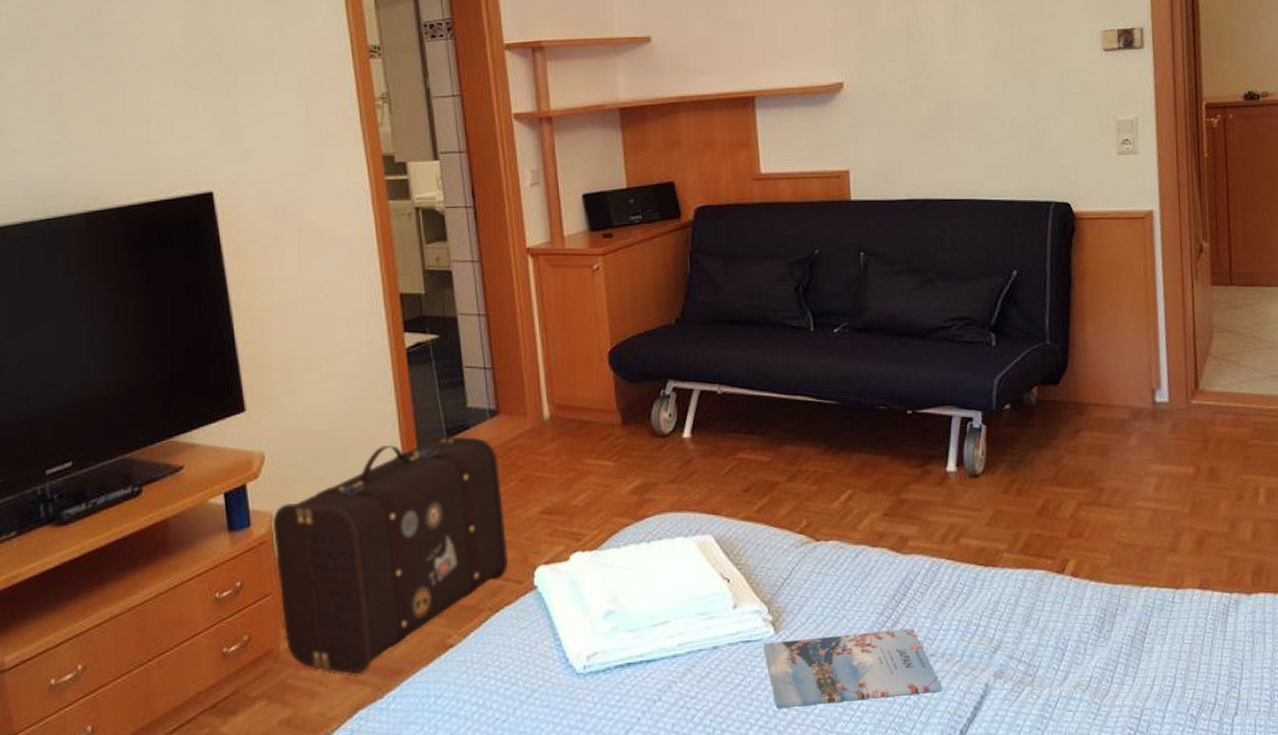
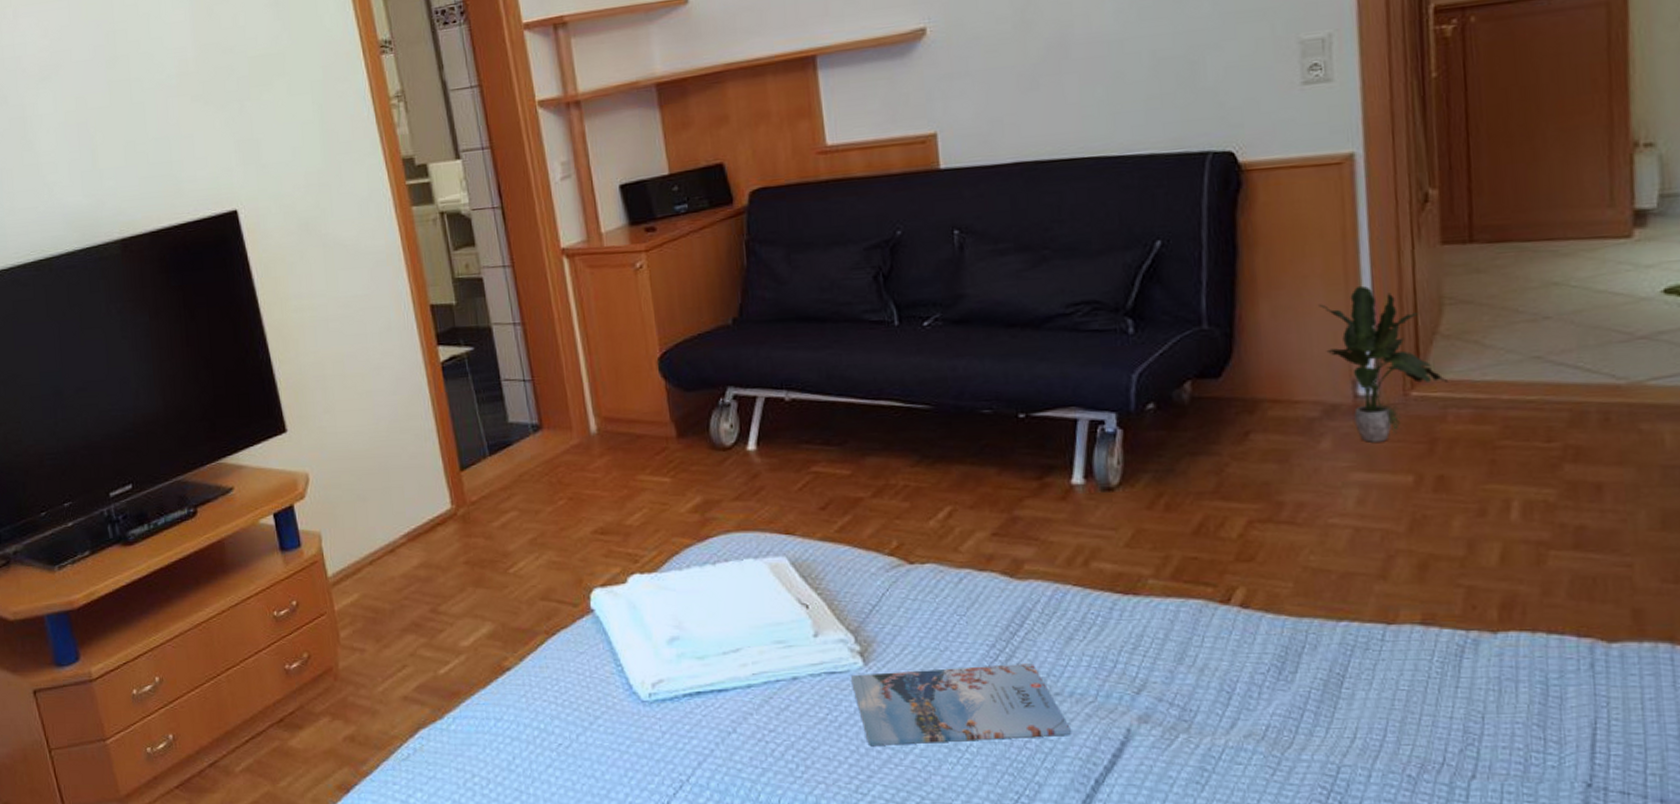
suitcase: present [272,435,508,674] -> none [321,452,562,694]
potted plant: none [1128,314,1217,440] -> present [1319,285,1449,443]

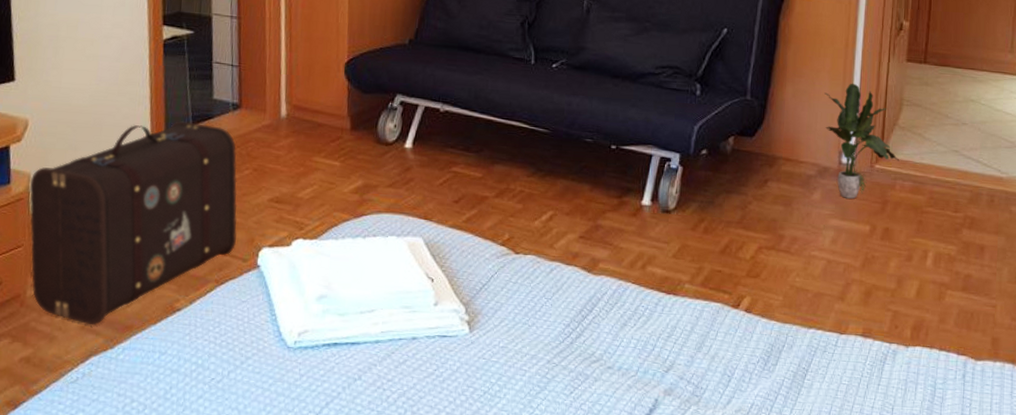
suitcase: none [321,452,562,694] -> present [29,121,237,325]
magazine: present [851,663,1072,745] -> none [458,339,616,401]

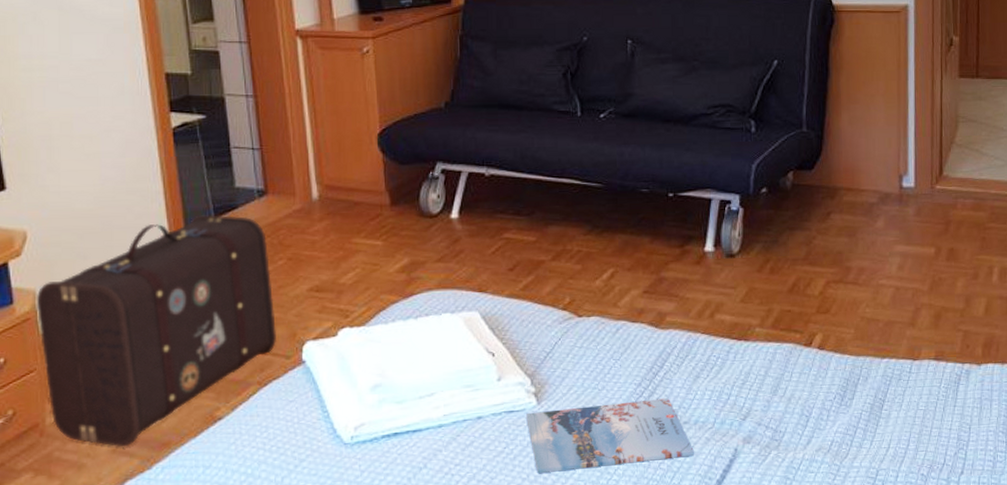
magazine: none [458,339,616,401] -> present [526,398,695,473]
potted plant: present [824,83,900,199] -> none [880,104,959,223]

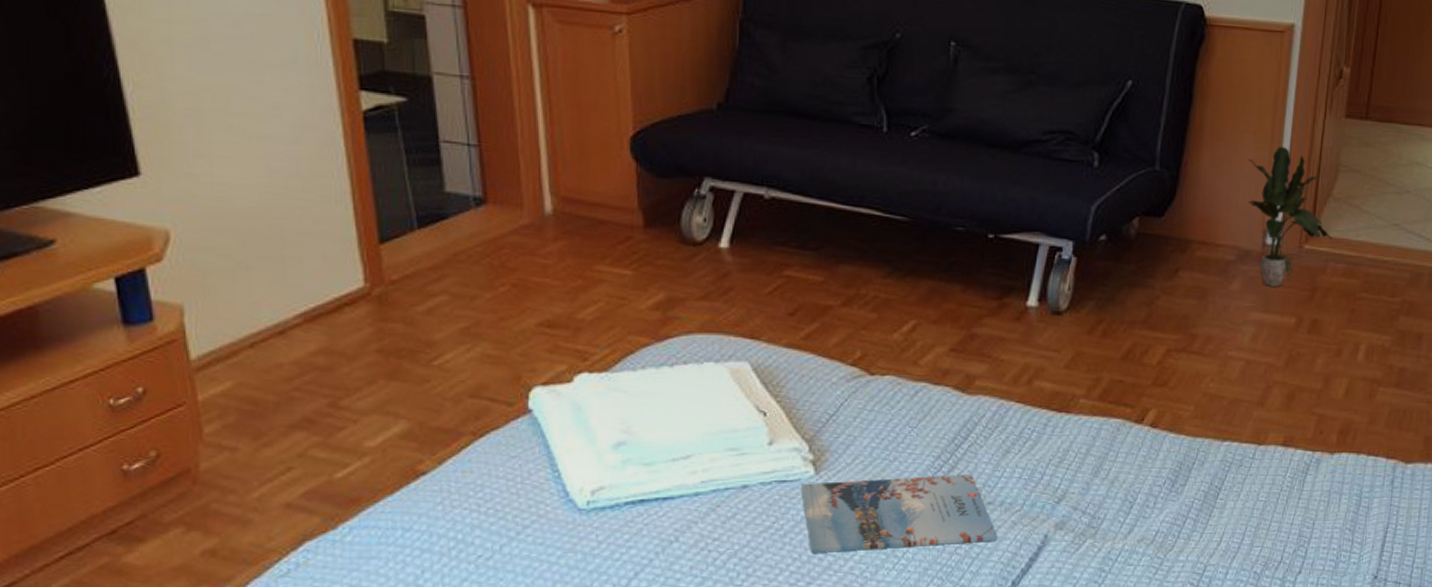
suitcase: present [36,215,276,446] -> none [183,224,495,500]
potted plant: none [880,104,959,223] -> present [1248,146,1333,287]

